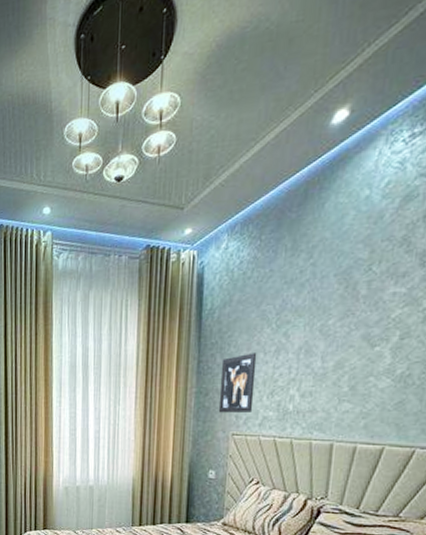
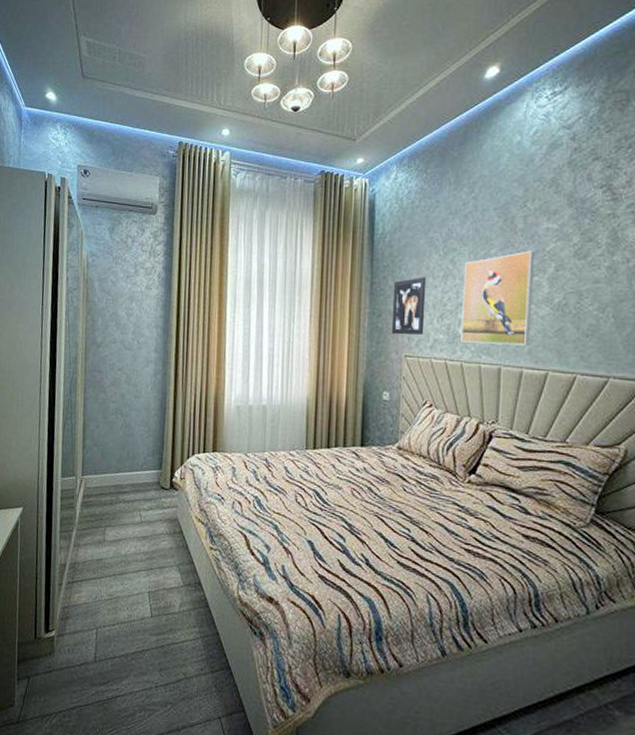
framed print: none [291,319,378,420] -> present [460,251,534,346]

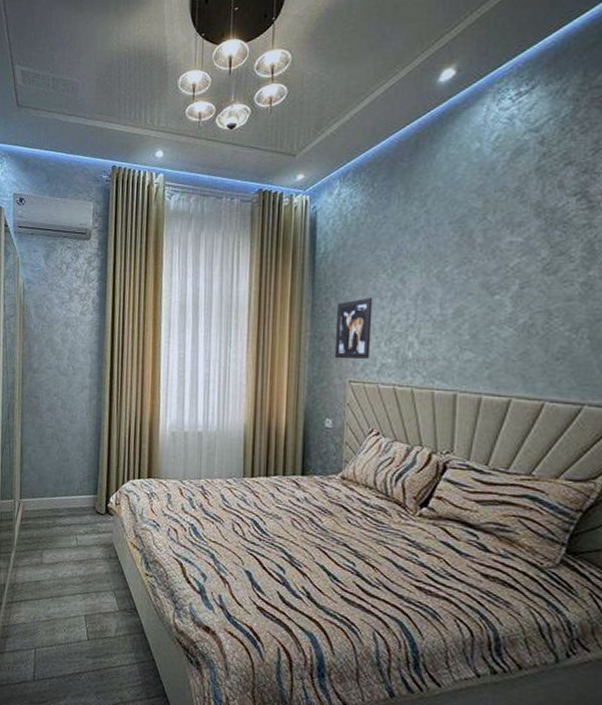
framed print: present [460,251,534,346] -> none [411,267,496,370]

